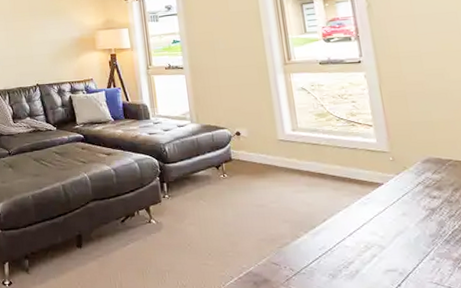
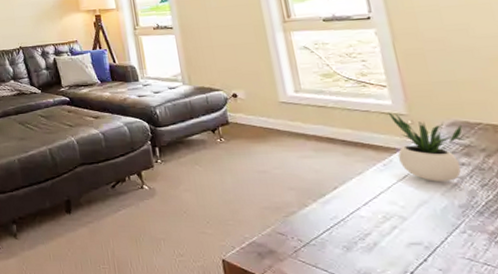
potted plant: none [372,149,437,213] -> present [388,112,465,182]

